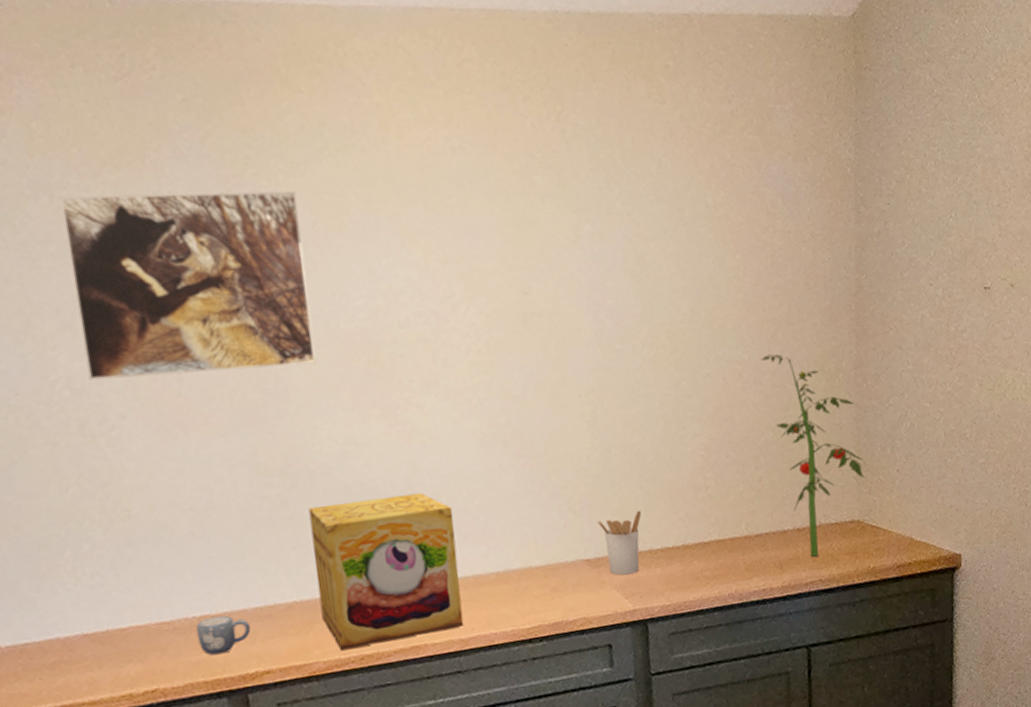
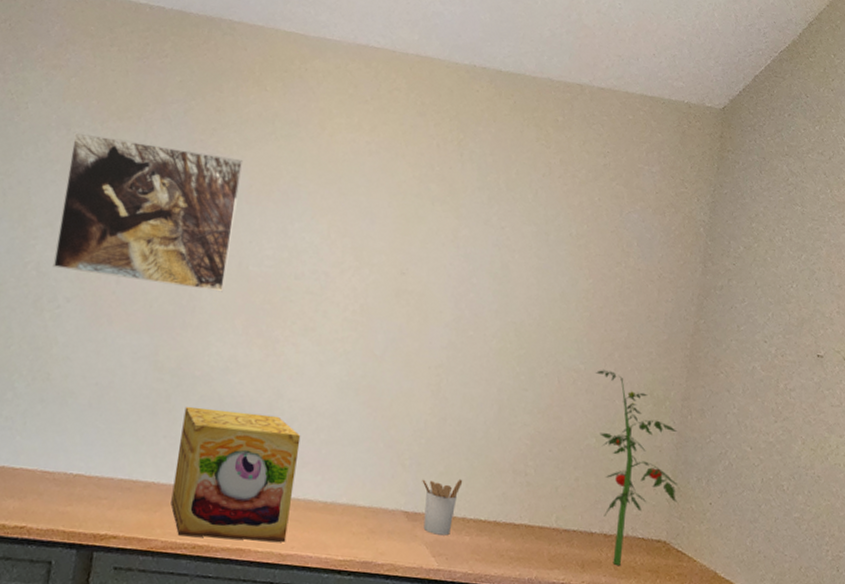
mug: present [195,615,252,656] -> none [68,477,113,511]

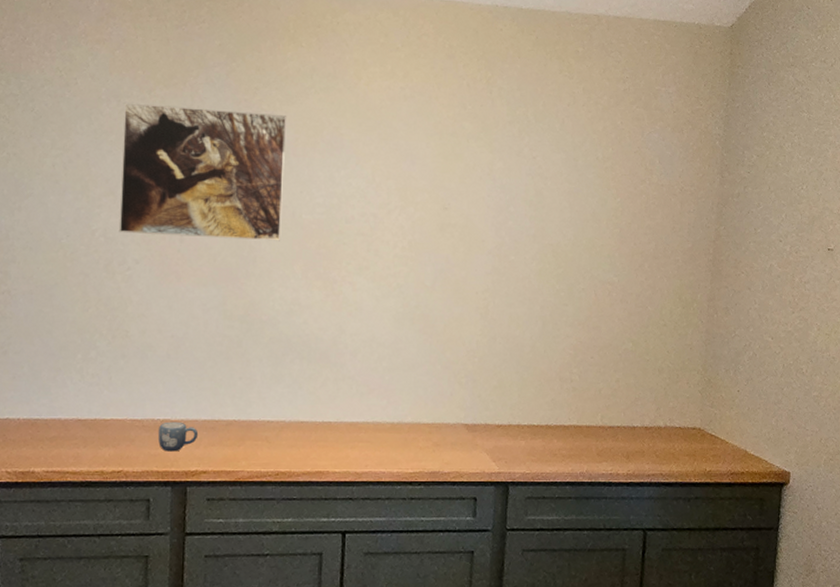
mug: none [68,477,113,511] -> present [158,421,199,452]
decorative box: present [171,406,301,542] -> none [252,348,365,465]
utensil holder: present [422,478,463,536] -> none [478,390,515,442]
plant: present [596,369,678,565] -> none [629,279,709,453]

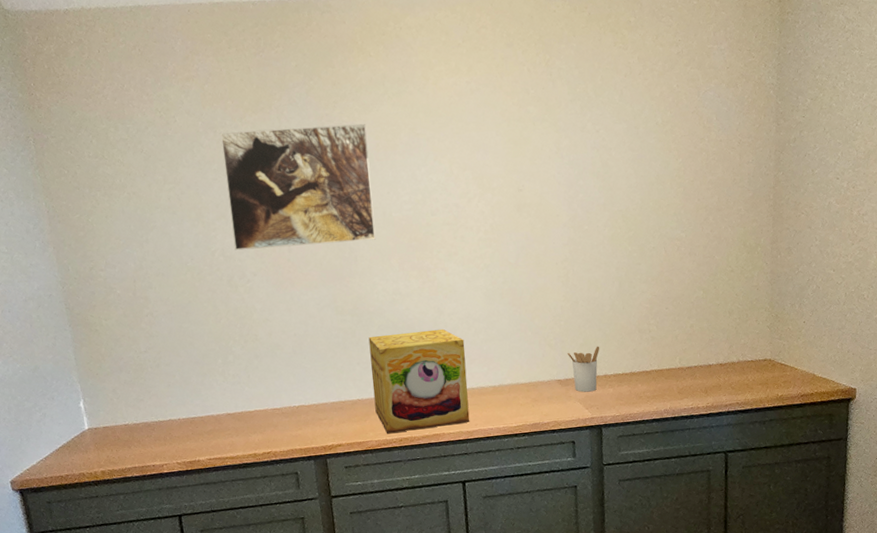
mug: present [158,421,199,452] -> none [295,406,330,432]
decorative box: none [252,348,365,465] -> present [368,328,470,434]
utensil holder: none [478,390,515,442] -> present [567,346,600,393]

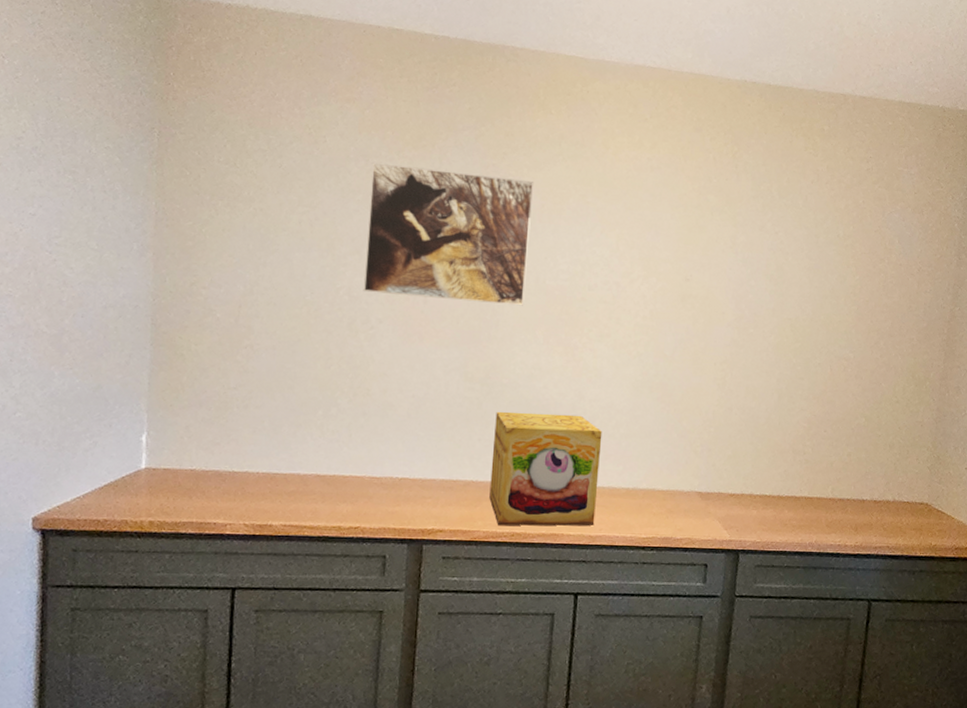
utensil holder: present [567,346,600,393] -> none [713,460,749,511]

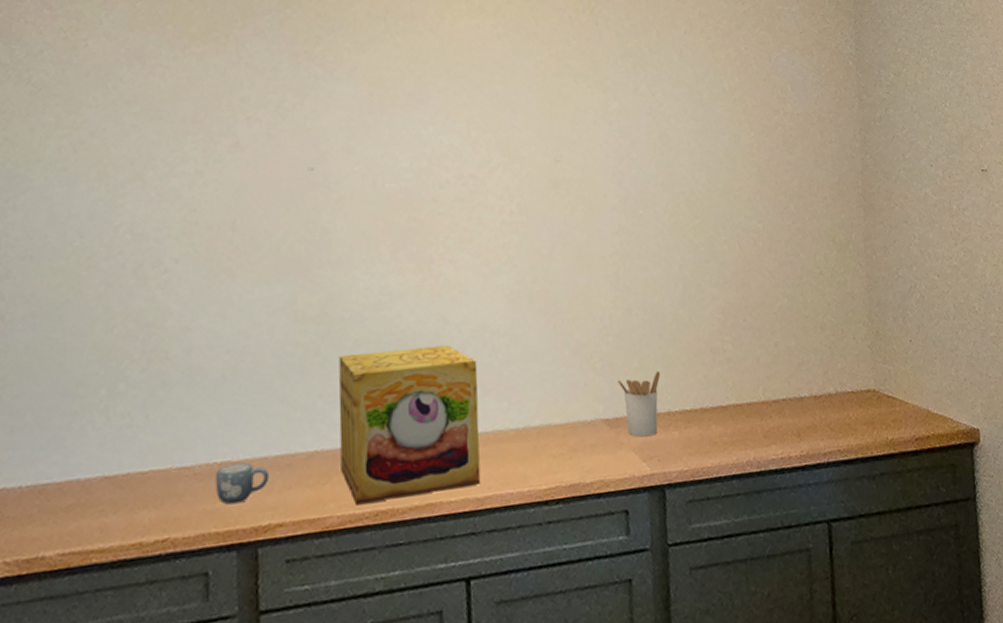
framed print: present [363,162,534,306] -> none [150,64,361,227]
mug: none [396,480,436,510] -> present [214,462,270,505]
utensil holder: none [713,460,749,511] -> present [617,370,661,438]

